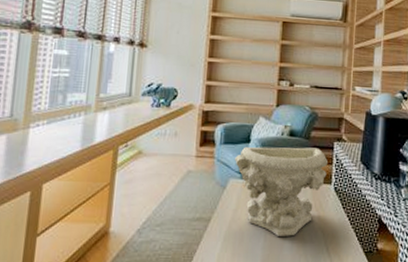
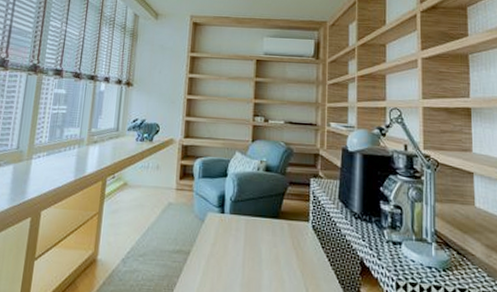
decorative bowl: present [235,146,328,236] -> none [213,181,304,275]

